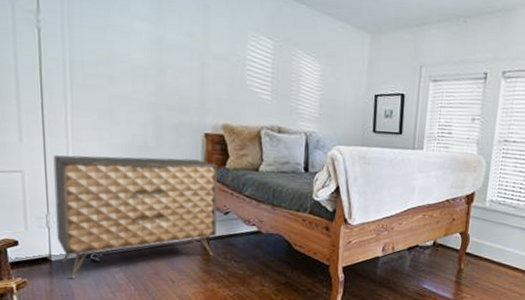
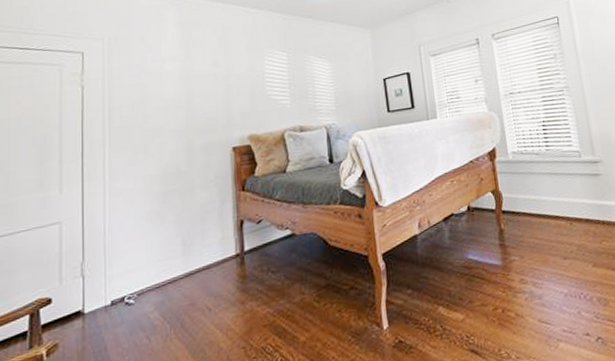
dresser: present [53,155,217,279] -> none [90,173,251,331]

